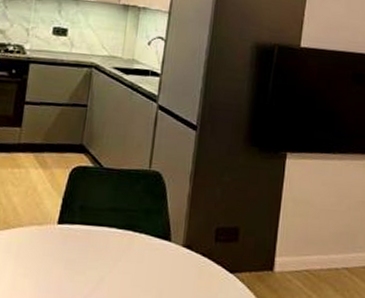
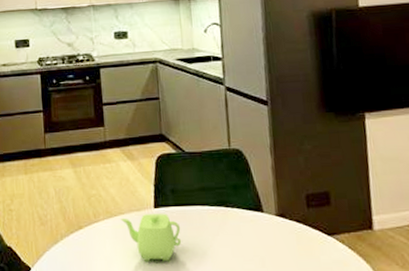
teapot: none [18,229,82,285] -> present [121,213,182,262]

